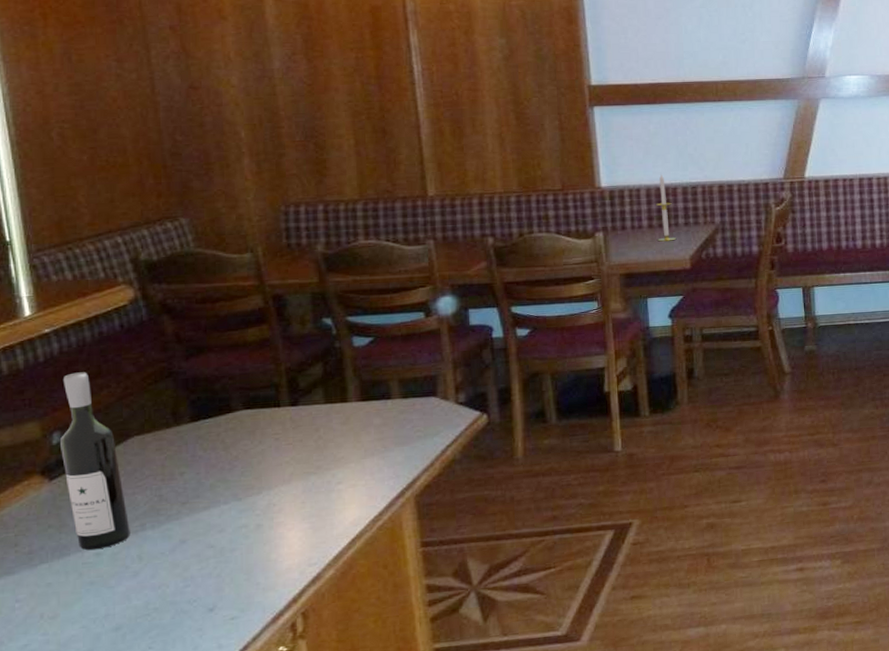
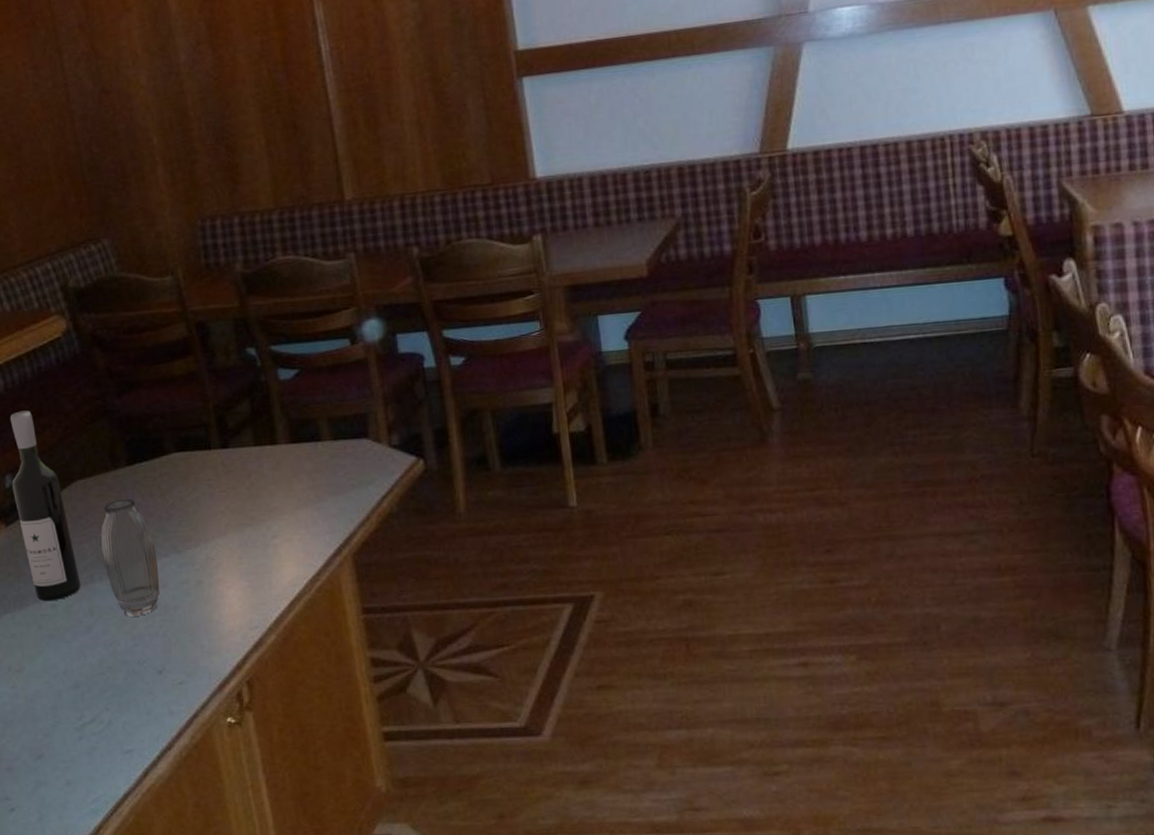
vase: none [156,453,217,561] -> present [100,499,160,617]
candle: present [656,174,677,242] -> none [602,157,630,244]

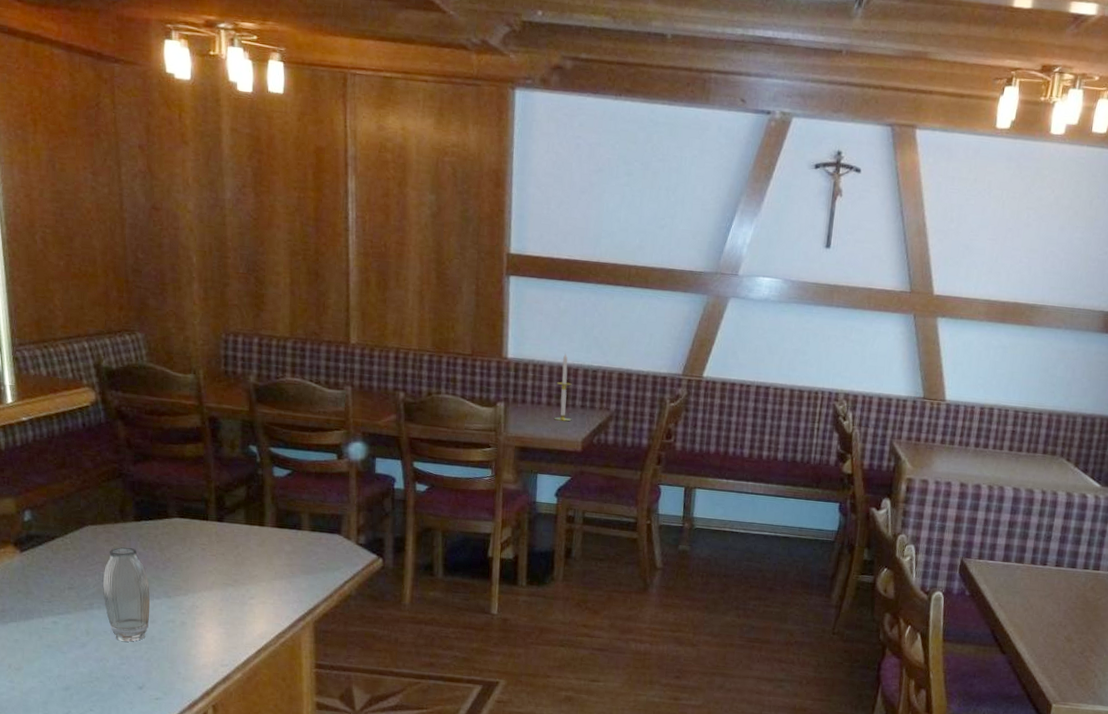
bottle: present [9,410,81,602] -> none [30,460,81,619]
candle: none [602,157,630,244] -> present [554,353,572,422]

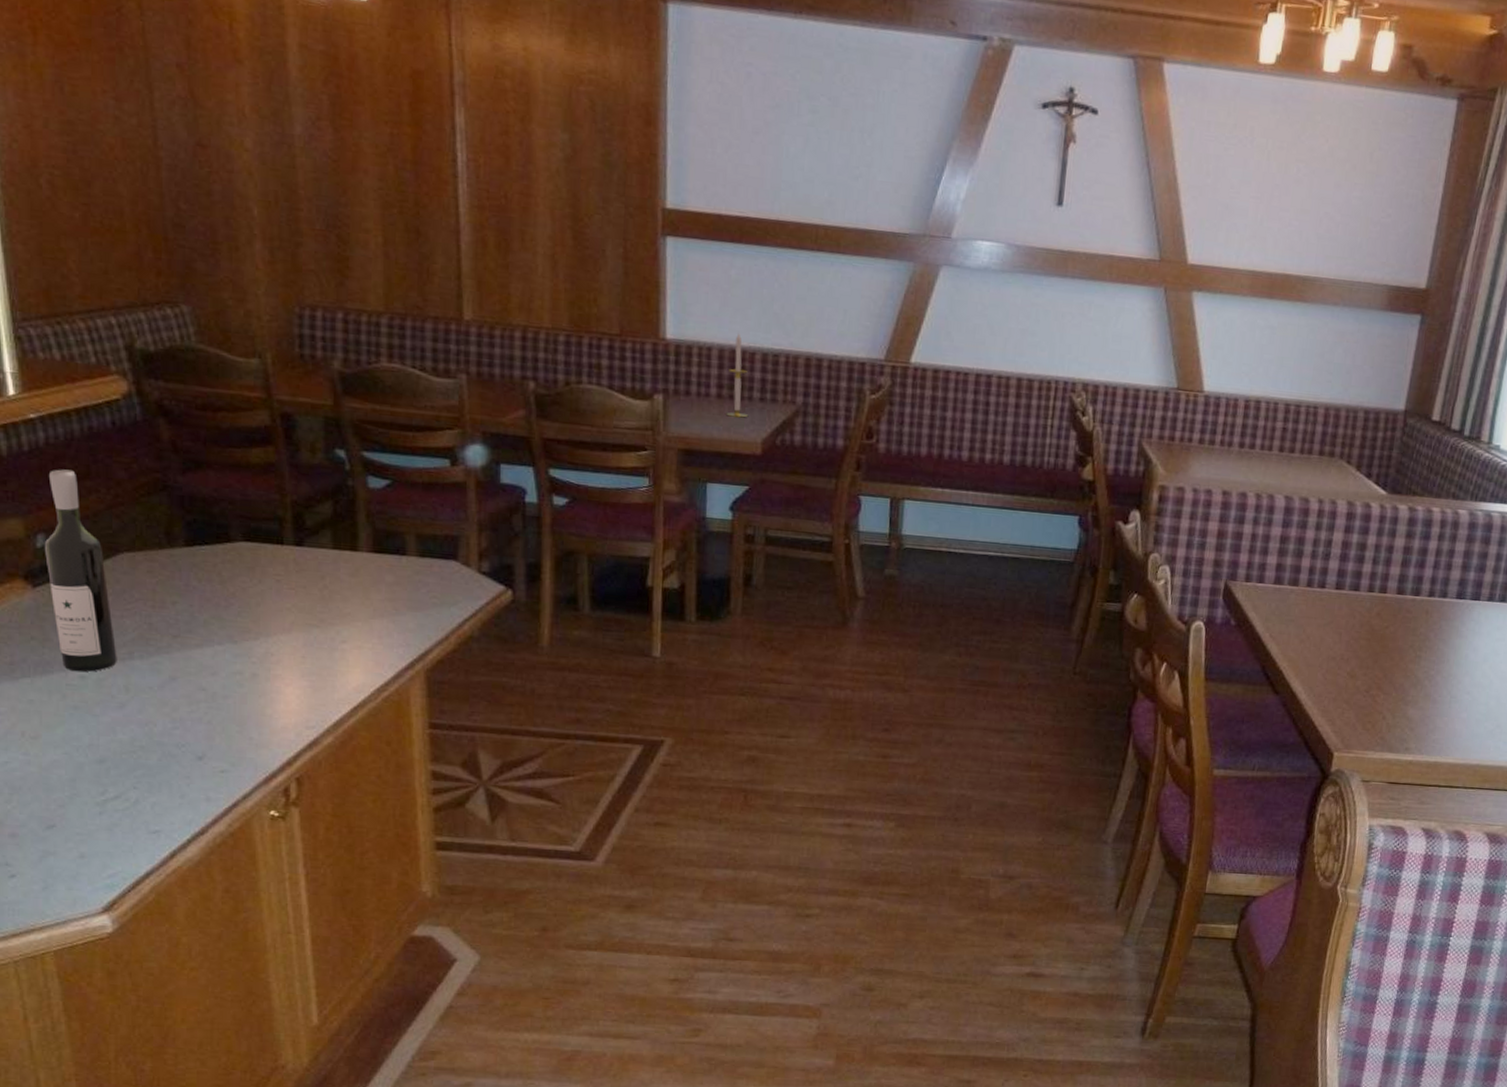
bottle: none [30,460,81,619] -> present [45,469,117,672]
vase: present [103,547,150,642] -> none [146,580,210,700]

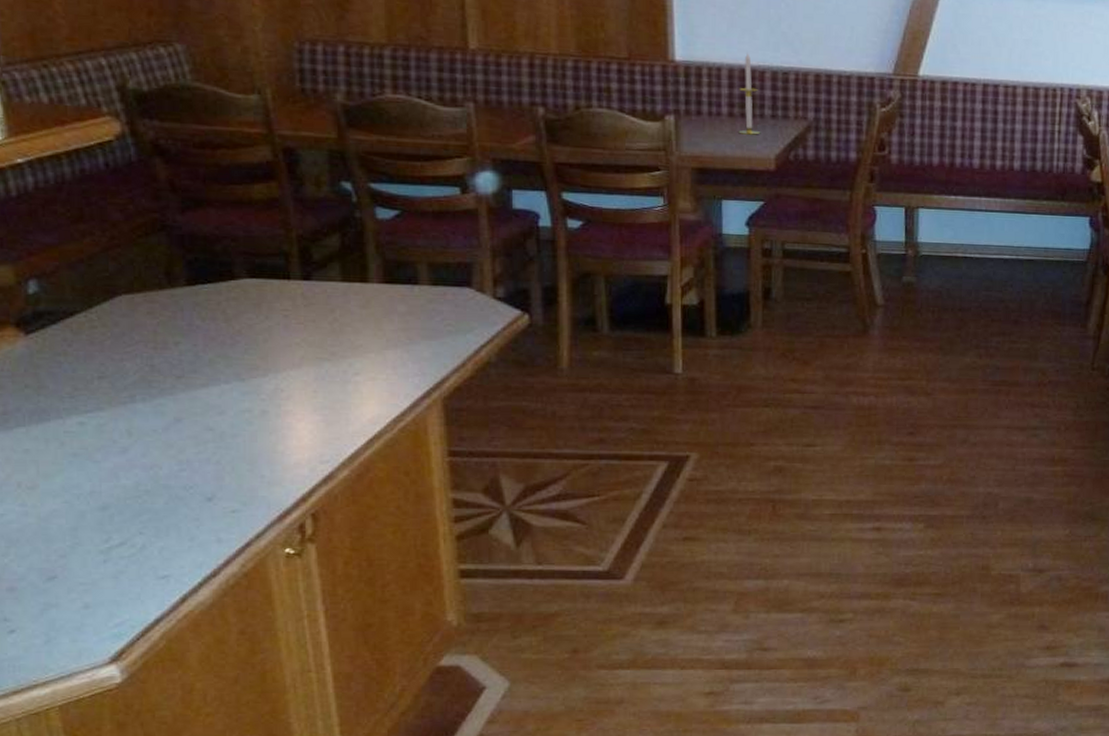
bottle: present [45,469,117,672] -> none [37,213,118,419]

